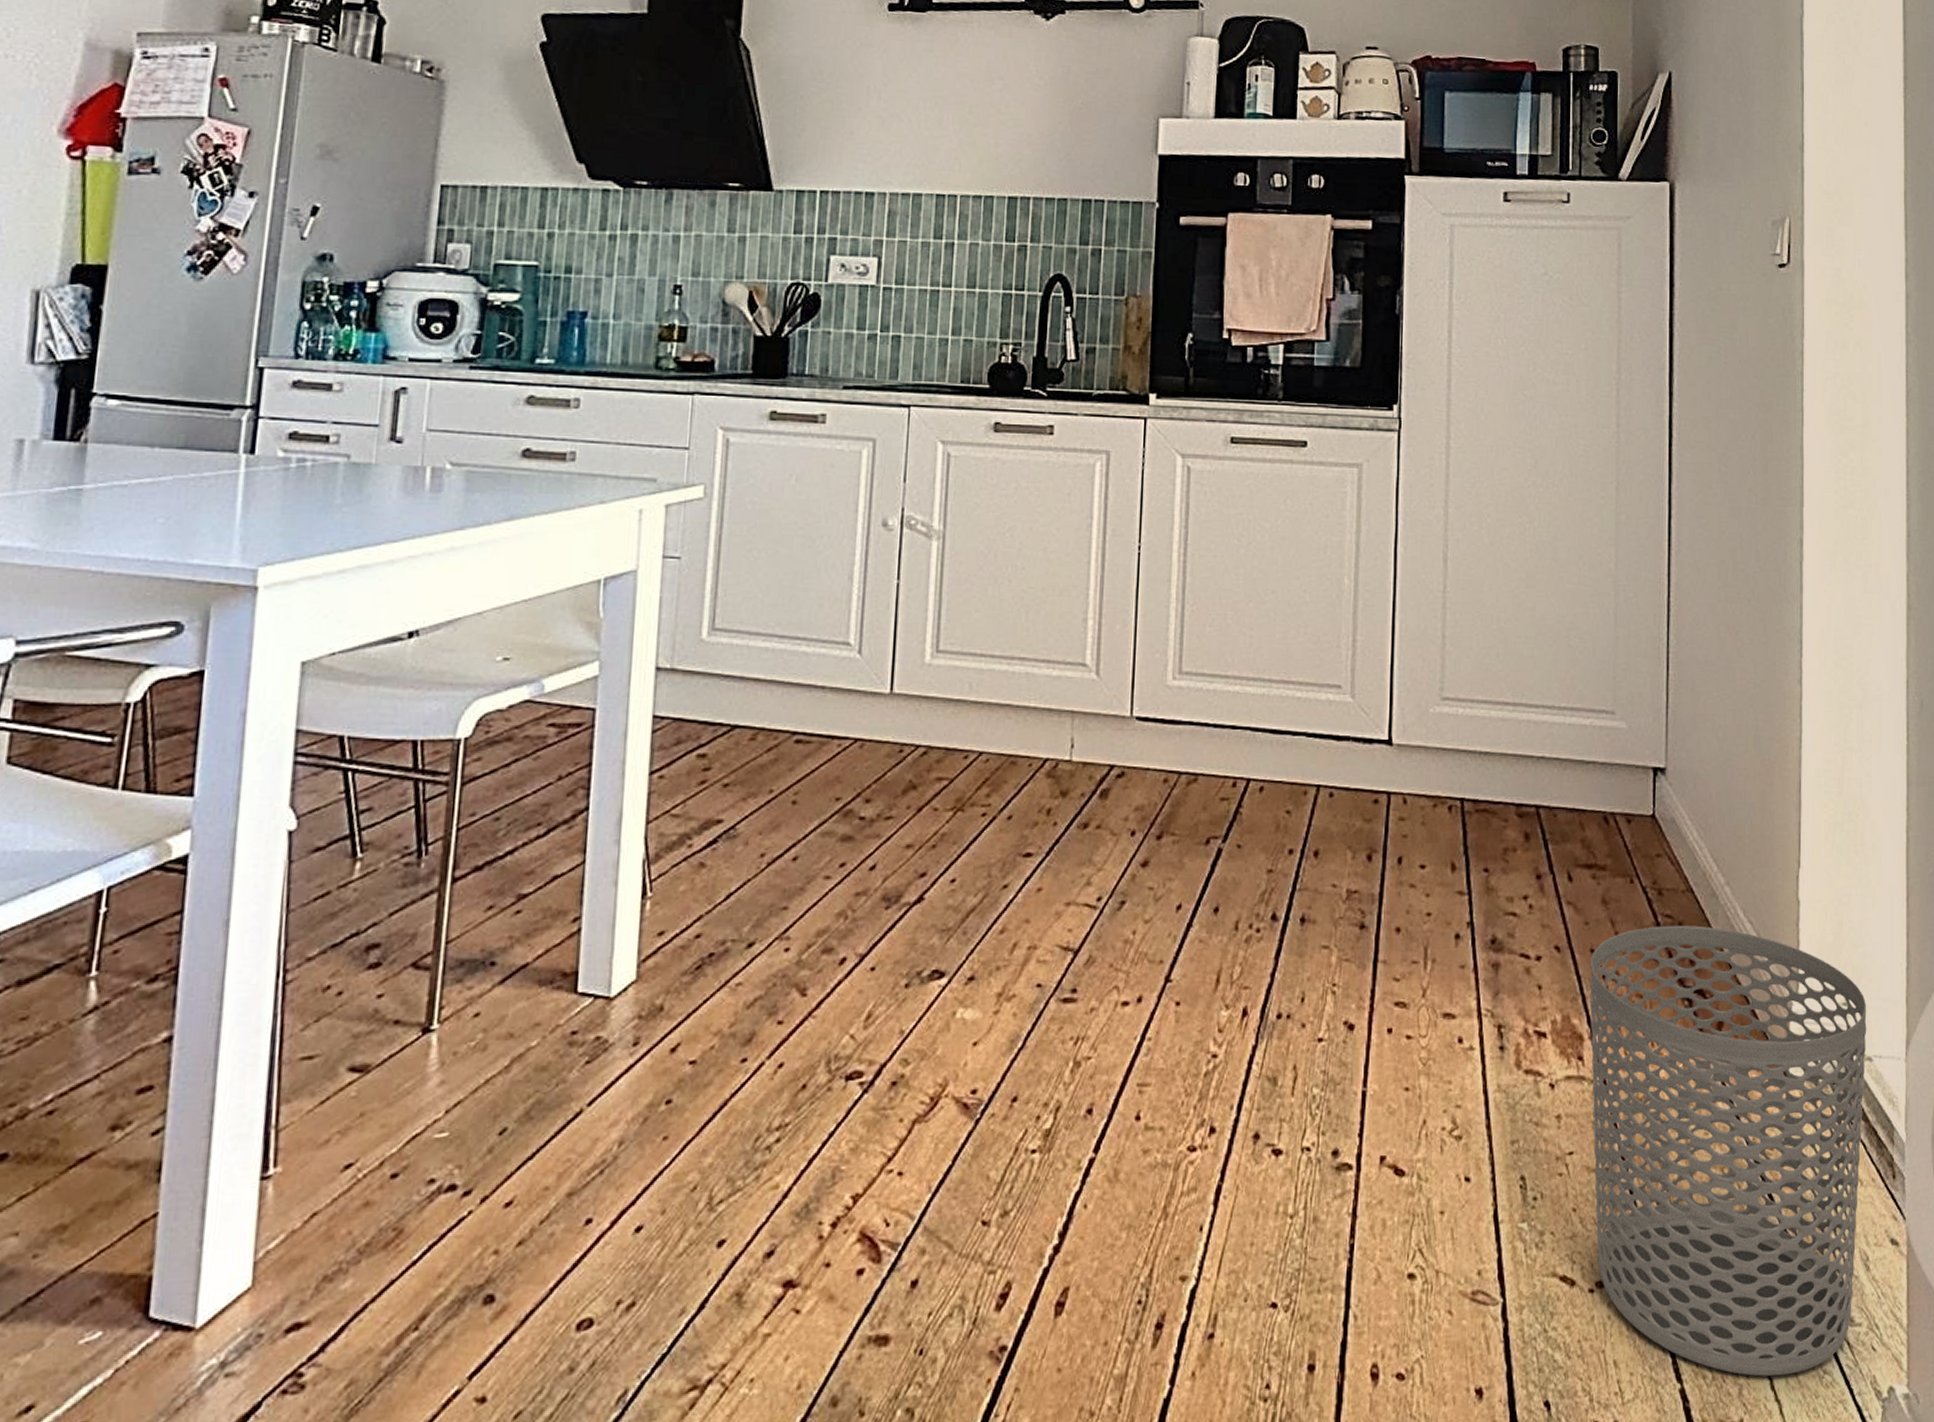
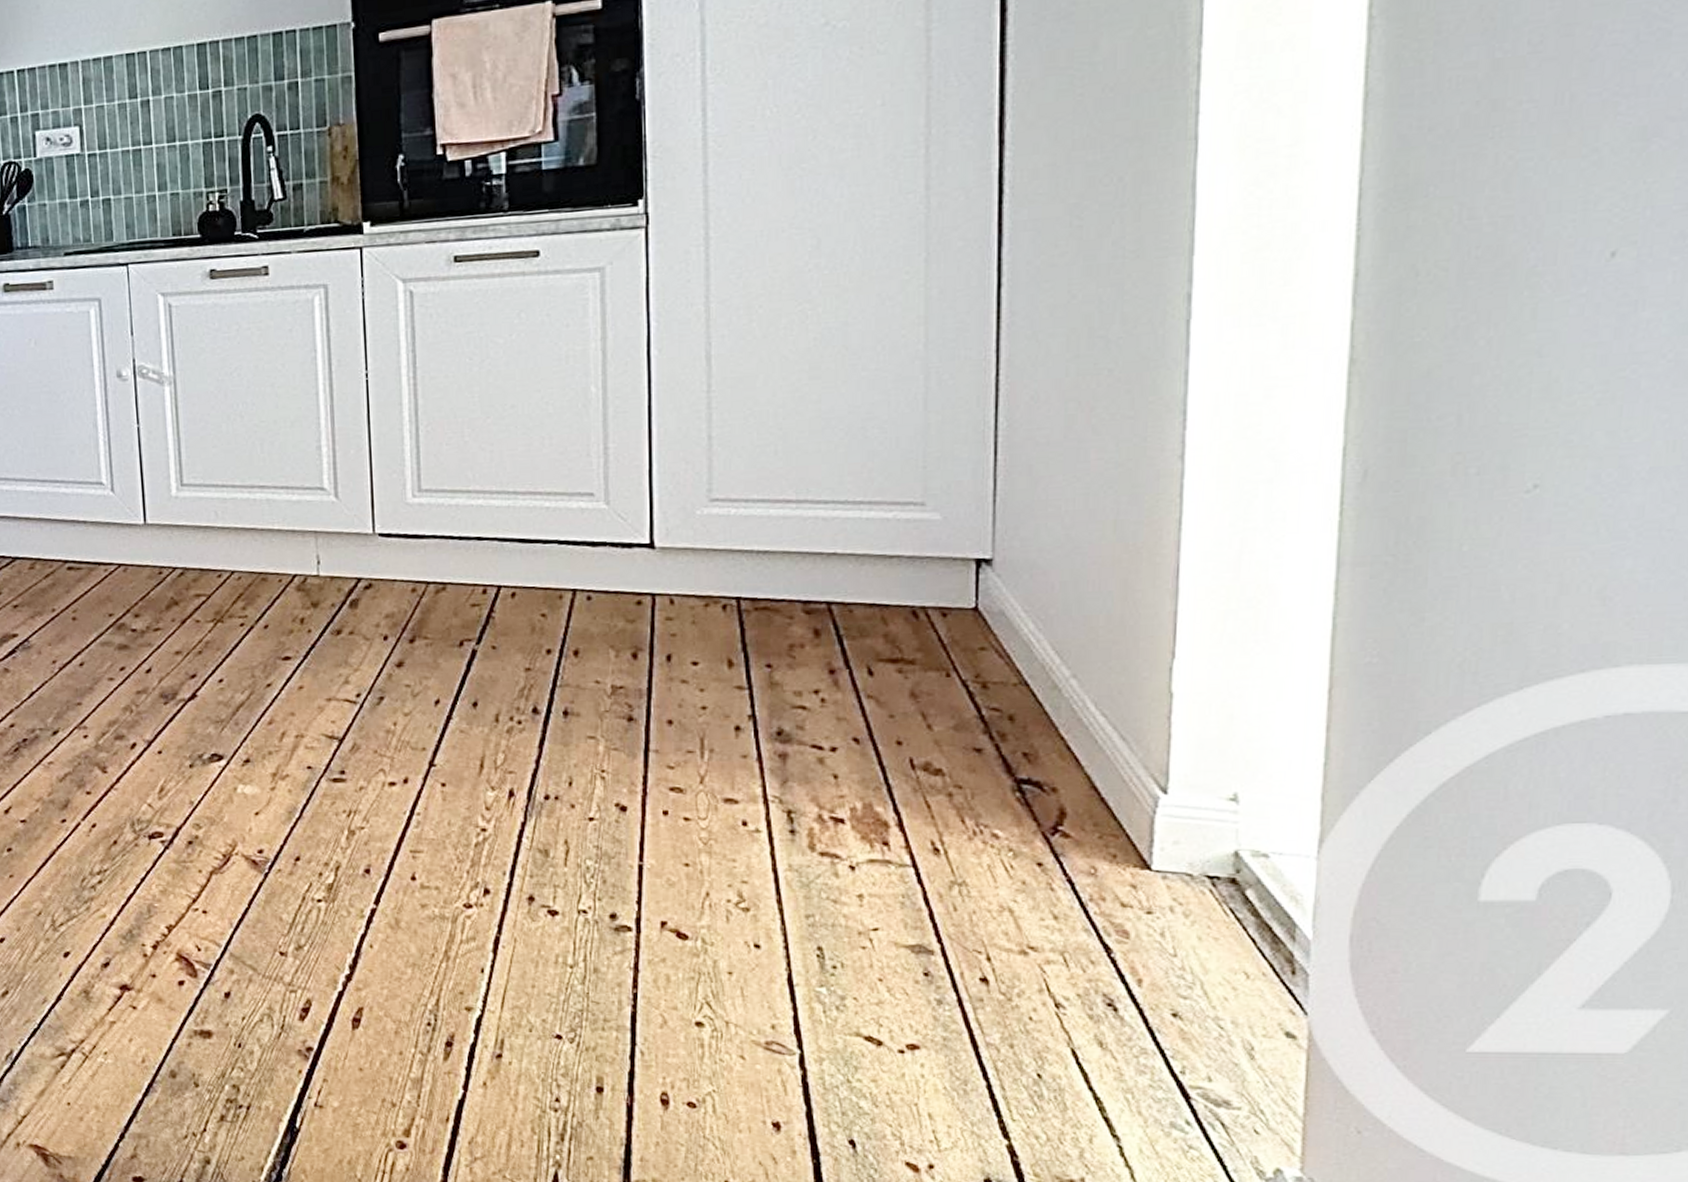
waste bin: present [1590,925,1867,1377] -> none [896,718,1264,1145]

